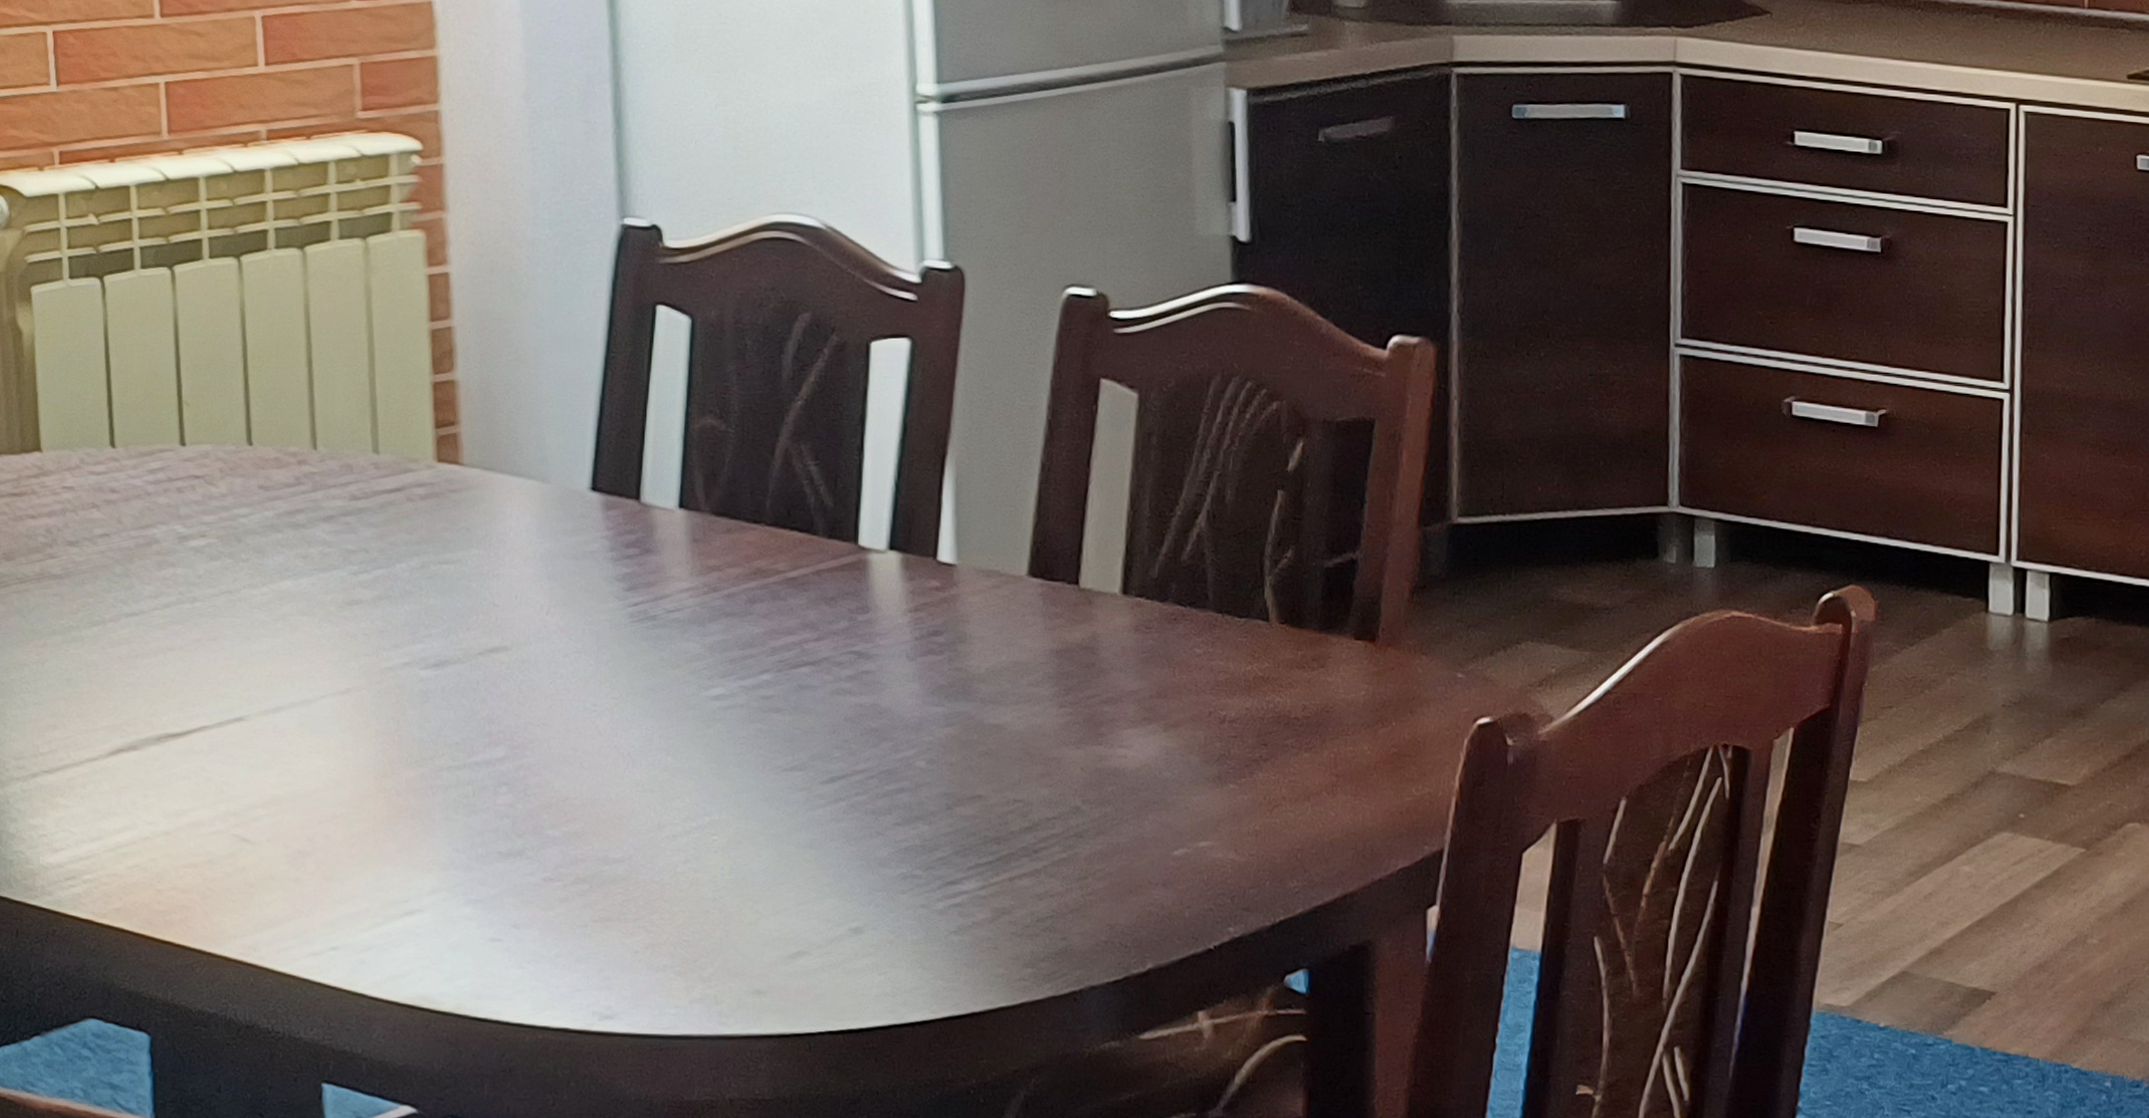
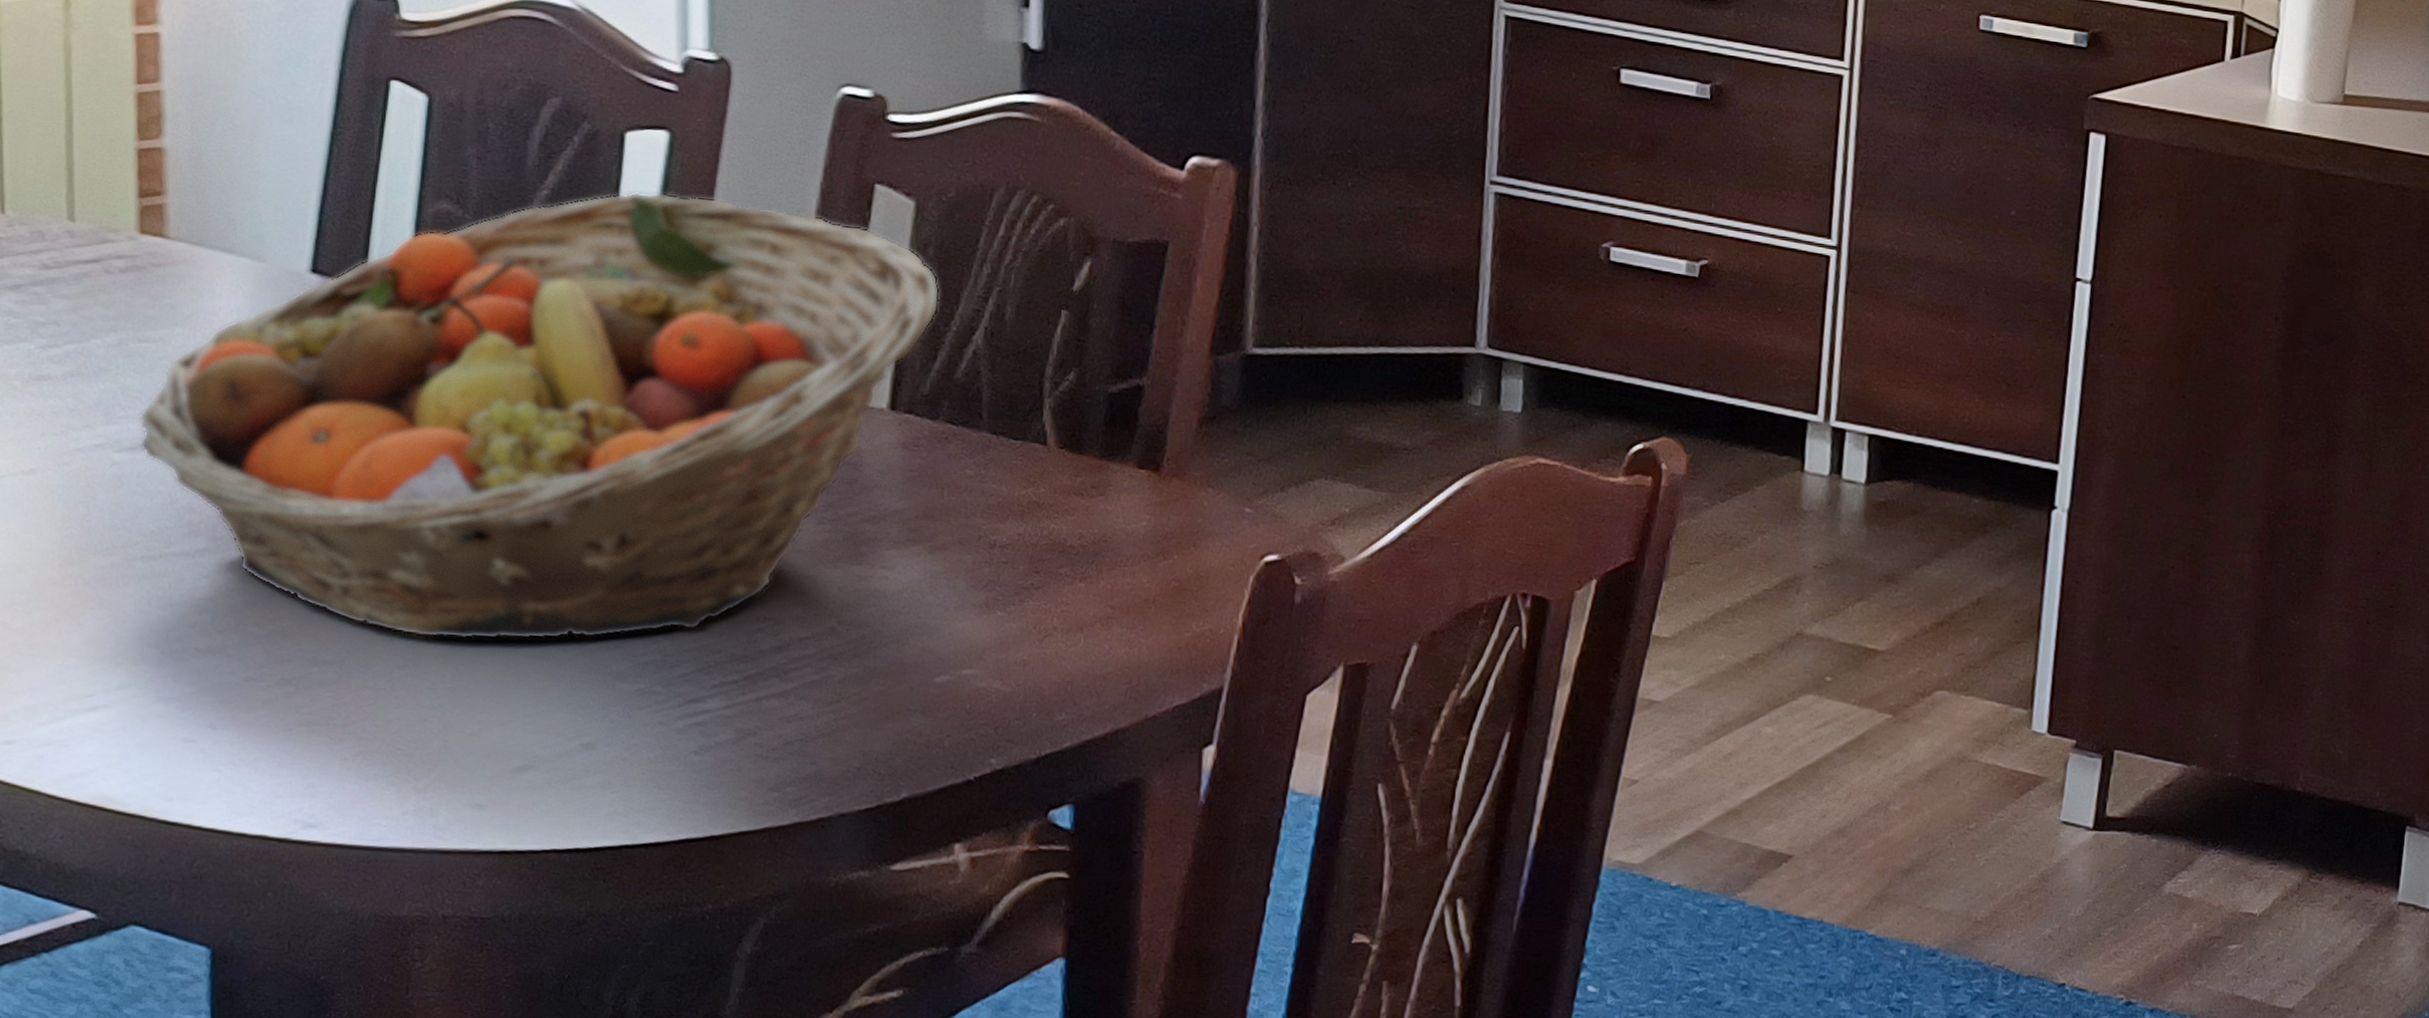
fruit basket: none [441,398,1164,834] -> present [139,192,940,641]

